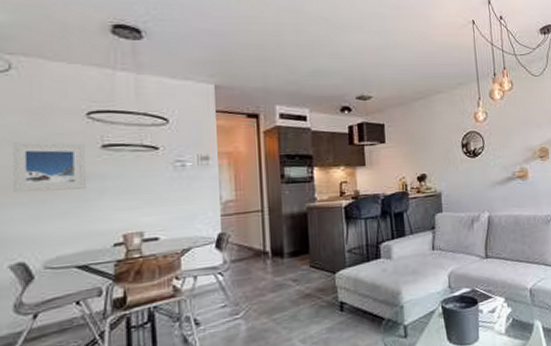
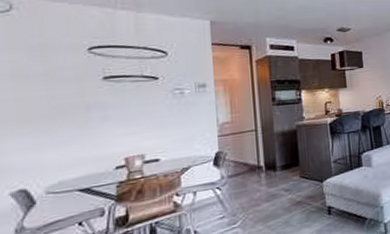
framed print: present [13,142,86,193] -> none [14,76,87,124]

